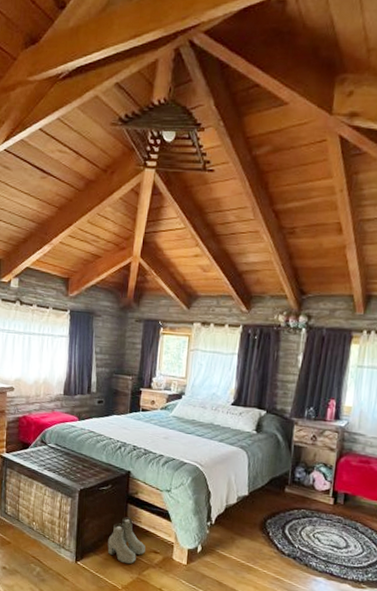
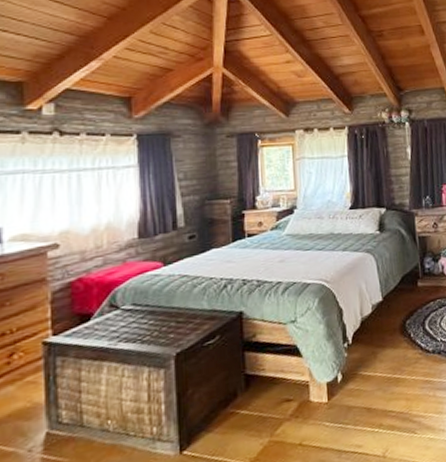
boots: present [107,517,145,565] -> none [223,368,275,430]

